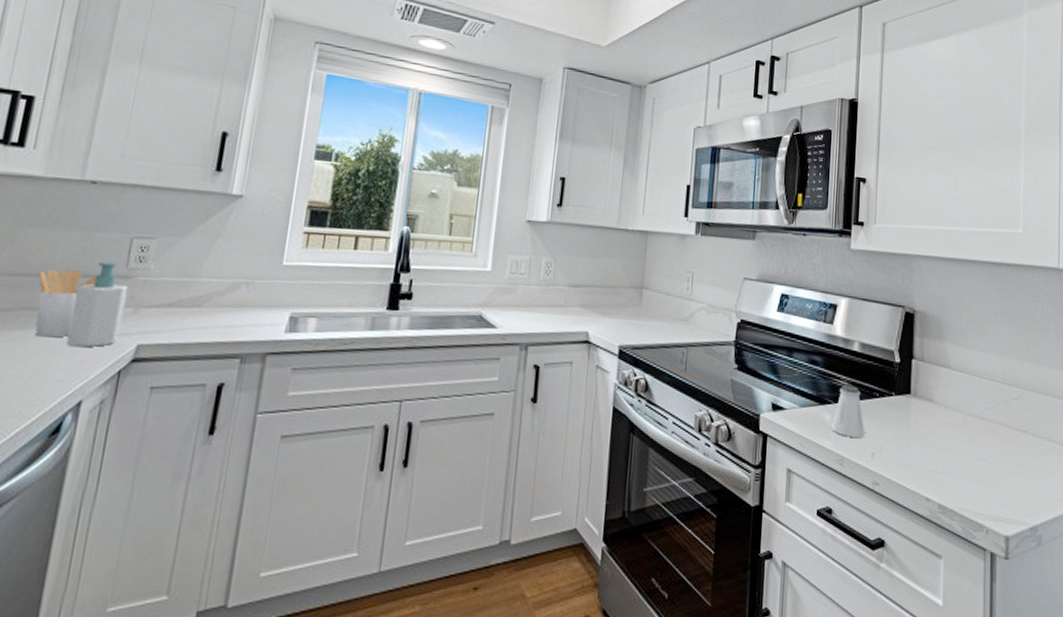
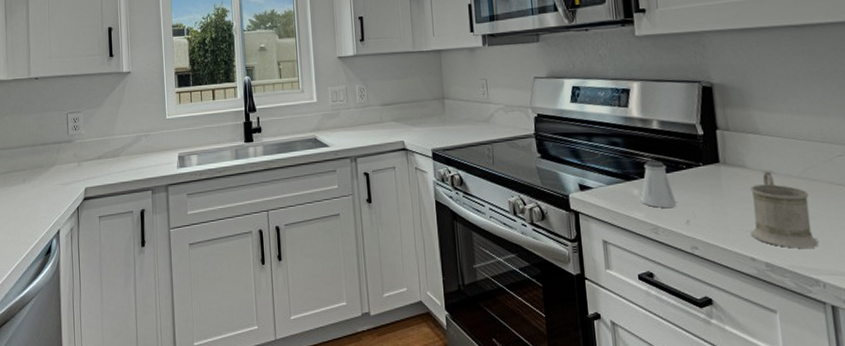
utensil holder: present [35,269,97,338] -> none [18,140,52,189]
soap bottle: present [66,261,128,347] -> none [42,132,73,193]
mug: none [929,406,987,491] -> present [750,170,819,249]

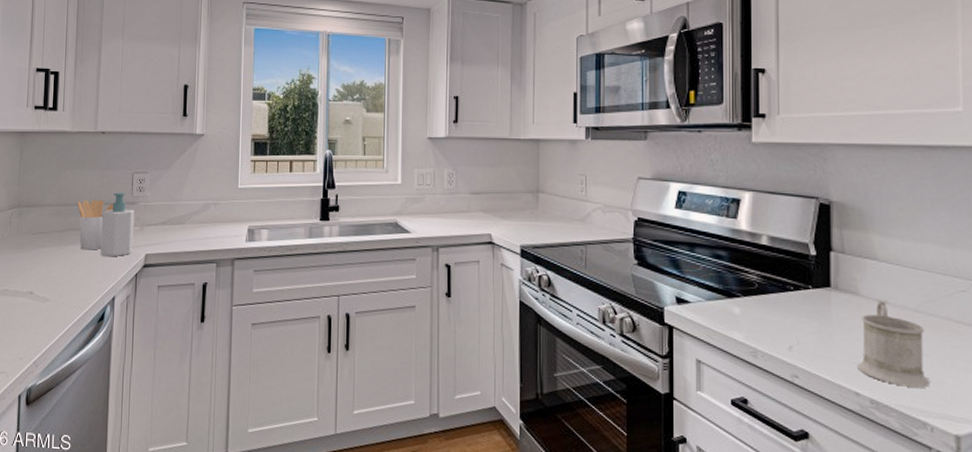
utensil holder: none [18,140,52,189] -> present [77,199,114,250]
soap bottle: none [42,132,73,193] -> present [100,192,134,256]
saltshaker: present [640,161,677,208] -> none [741,279,780,330]

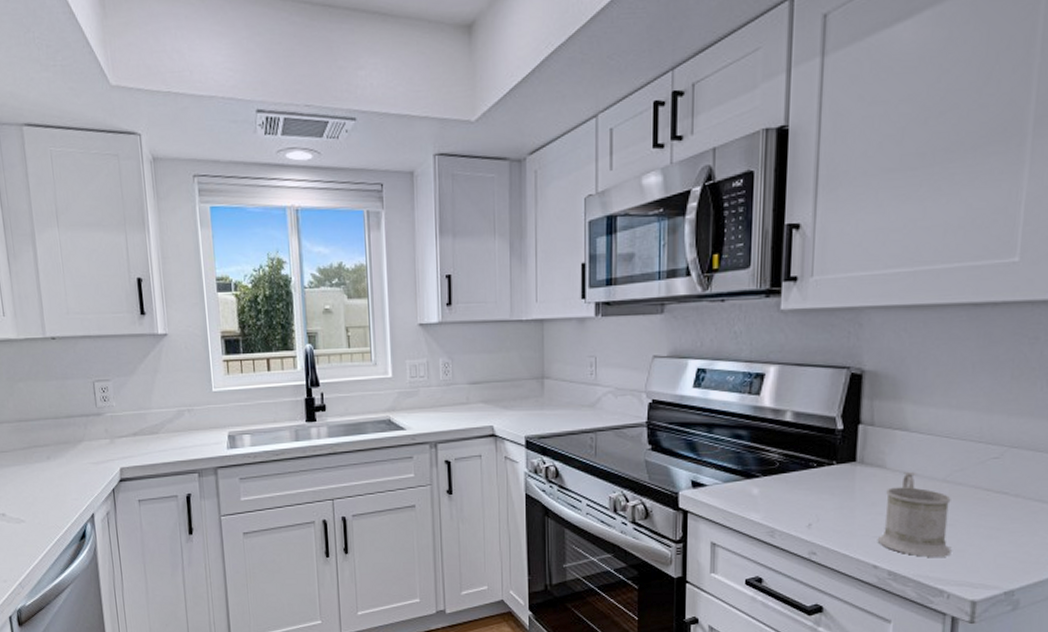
utensil holder: present [77,199,114,250] -> none [37,412,78,467]
soap bottle: present [100,192,134,256] -> none [67,403,106,472]

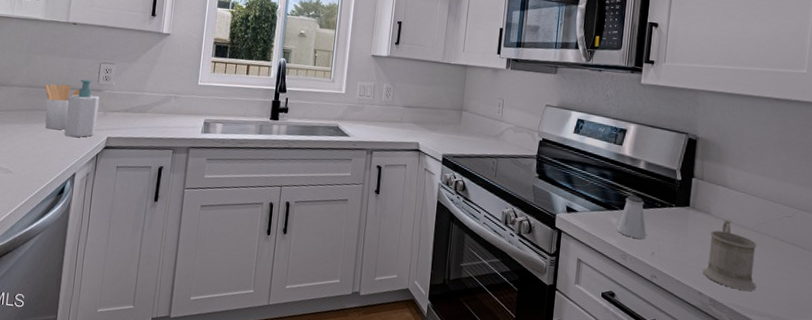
utensil holder: none [37,412,78,467] -> present [45,83,80,130]
soap bottle: none [67,403,106,472] -> present [64,79,100,137]
saltshaker: none [759,457,800,509] -> present [616,196,647,239]

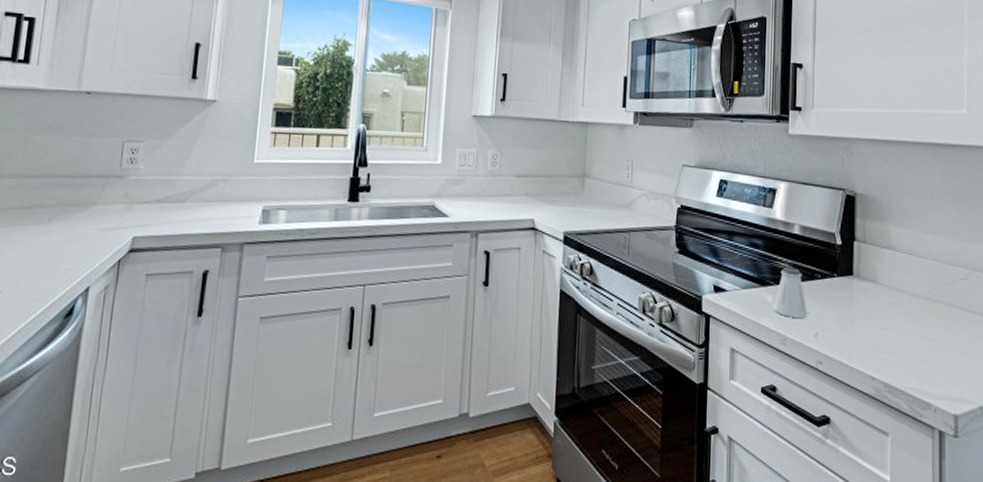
utensil holder: present [45,83,80,130] -> none [47,171,96,232]
soap bottle: present [64,79,100,137] -> none [73,163,122,239]
mug: present [702,219,757,291] -> none [873,287,934,370]

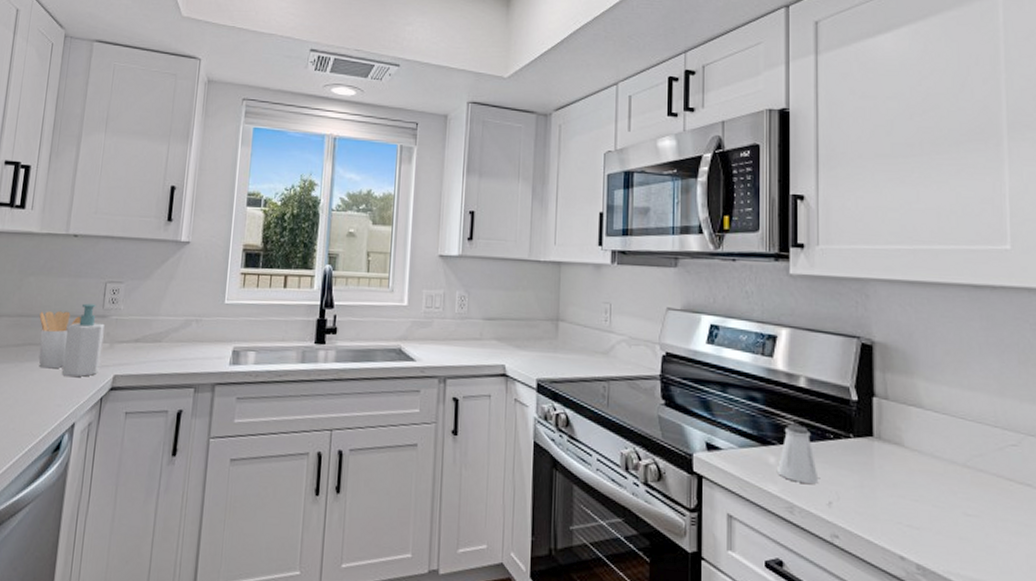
utensil holder: none [47,171,96,232] -> present [39,310,81,369]
soap bottle: none [73,163,122,239] -> present [61,303,105,377]

